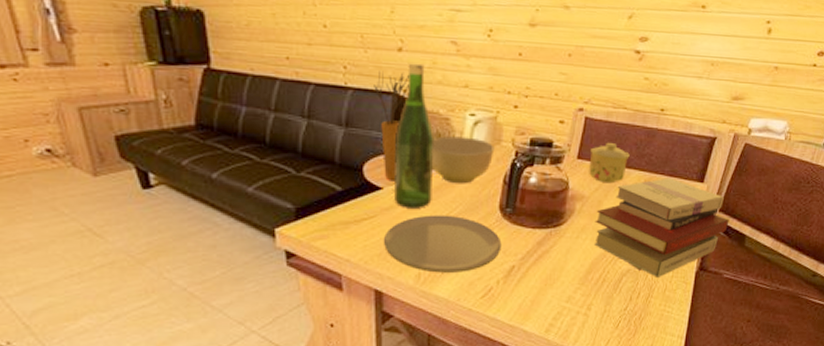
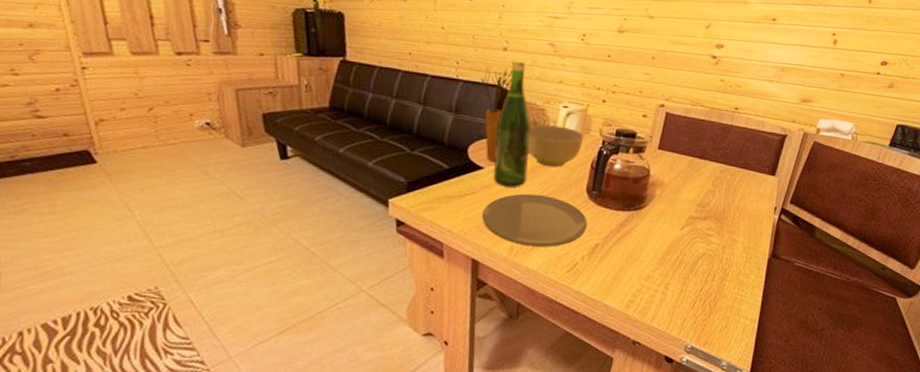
sugar bowl: present [588,142,630,184] -> none [667,135,706,173]
books: present [594,178,729,279] -> none [672,170,800,263]

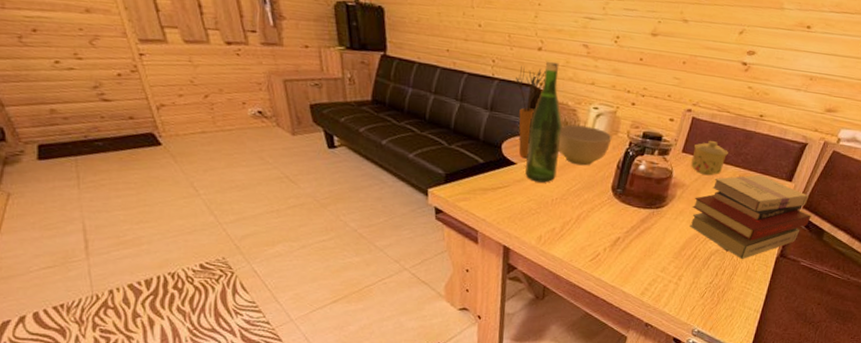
plate: present [481,193,588,247] -> none [513,188,611,239]
sugar bowl: none [667,135,706,173] -> present [690,140,728,176]
books: none [672,170,800,263] -> present [690,175,811,260]

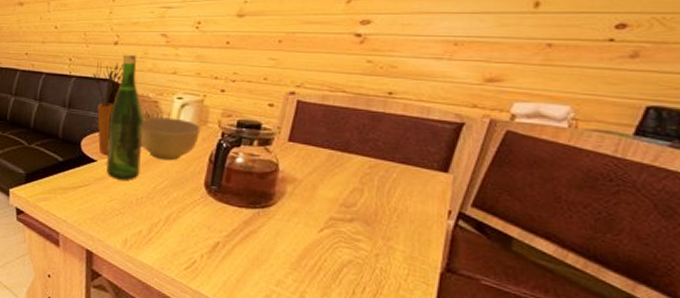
sugar bowl: present [690,140,728,176] -> none [300,125,350,168]
books: present [690,175,811,260] -> none [308,165,487,275]

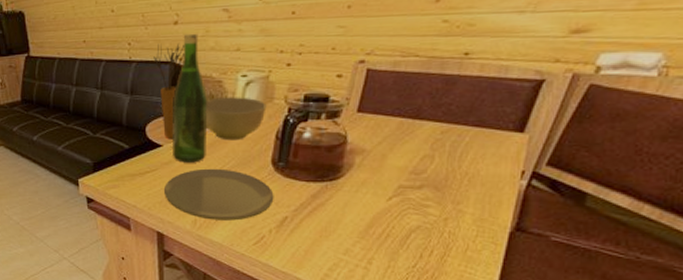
plate: none [95,186,206,243] -> present [163,168,274,221]

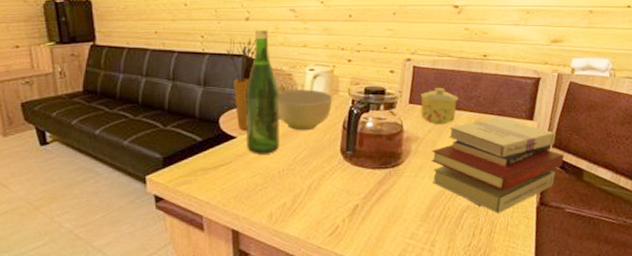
plate: present [163,168,274,221] -> none [238,159,345,213]
sugar bowl: none [369,93,422,137] -> present [420,87,458,125]
books: none [377,128,562,237] -> present [431,117,564,214]

